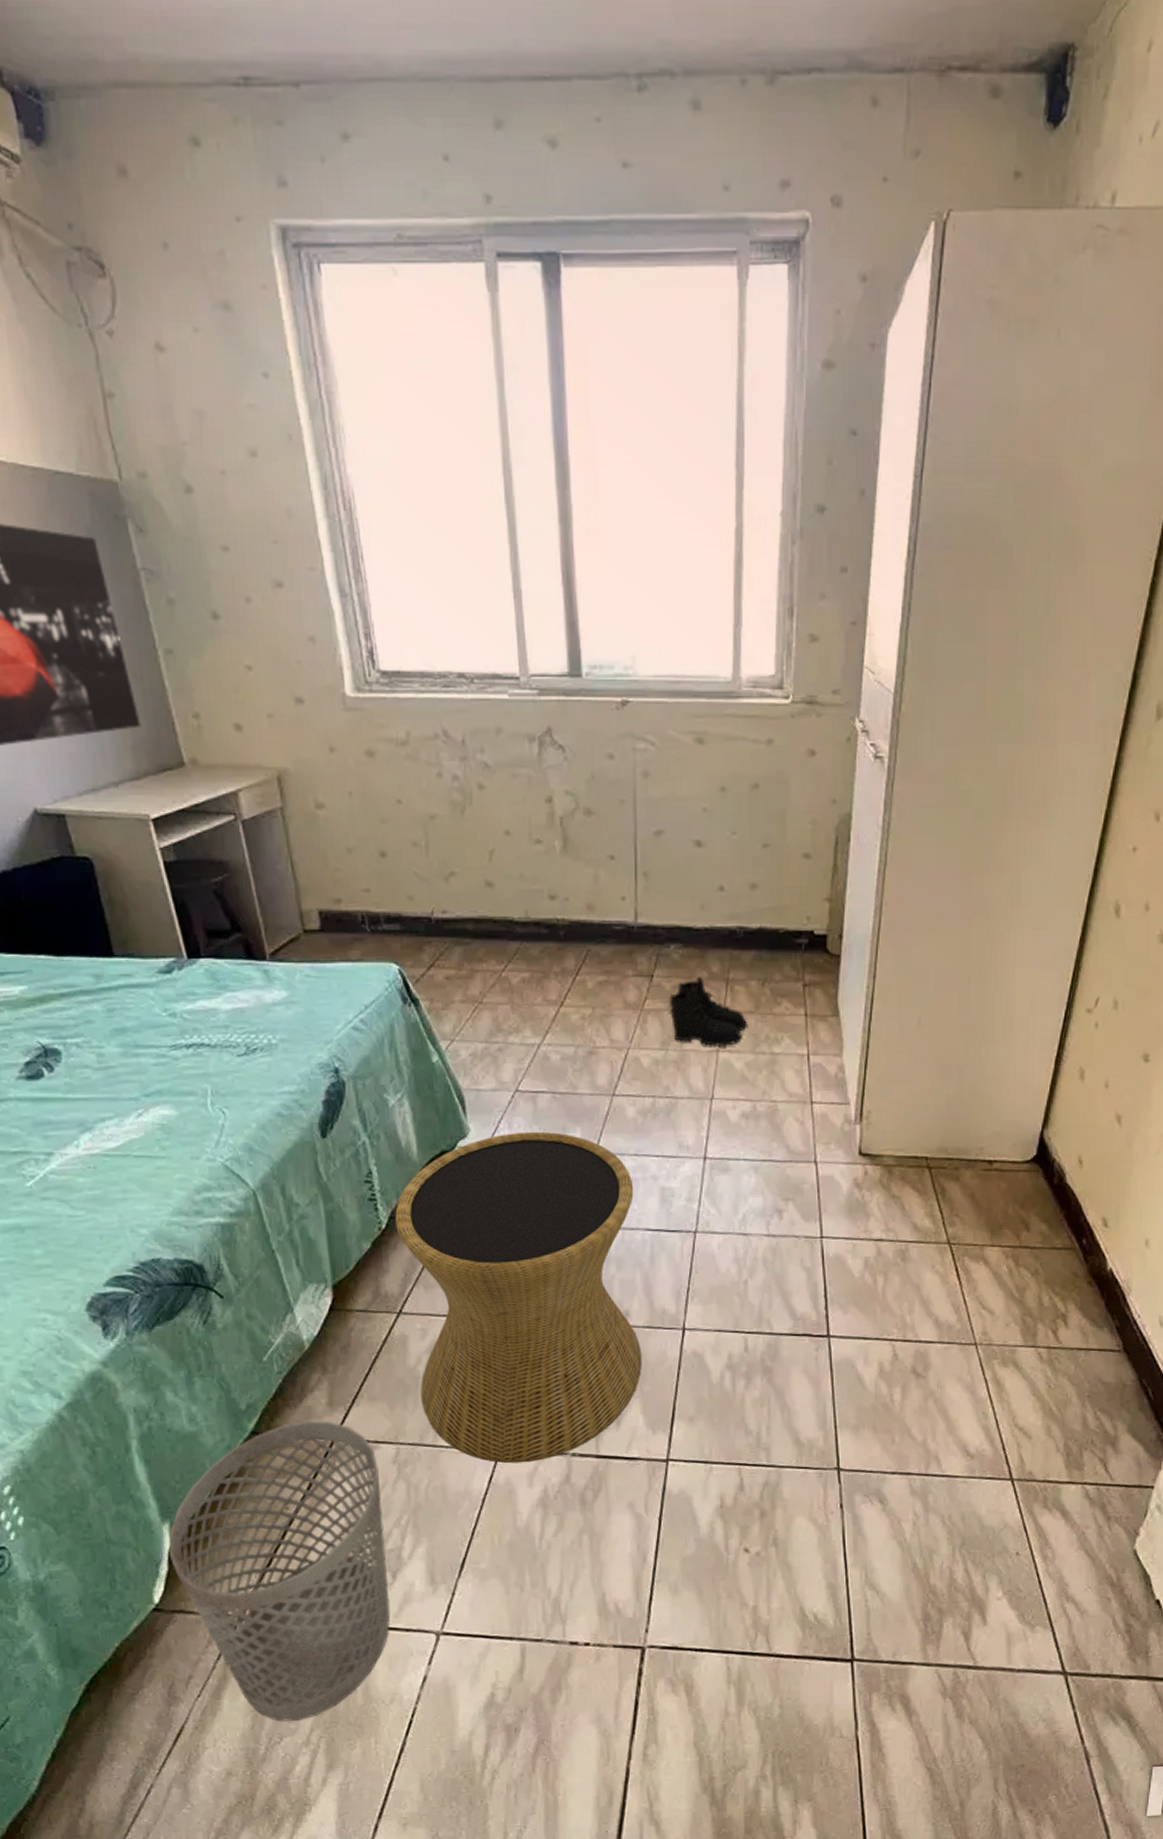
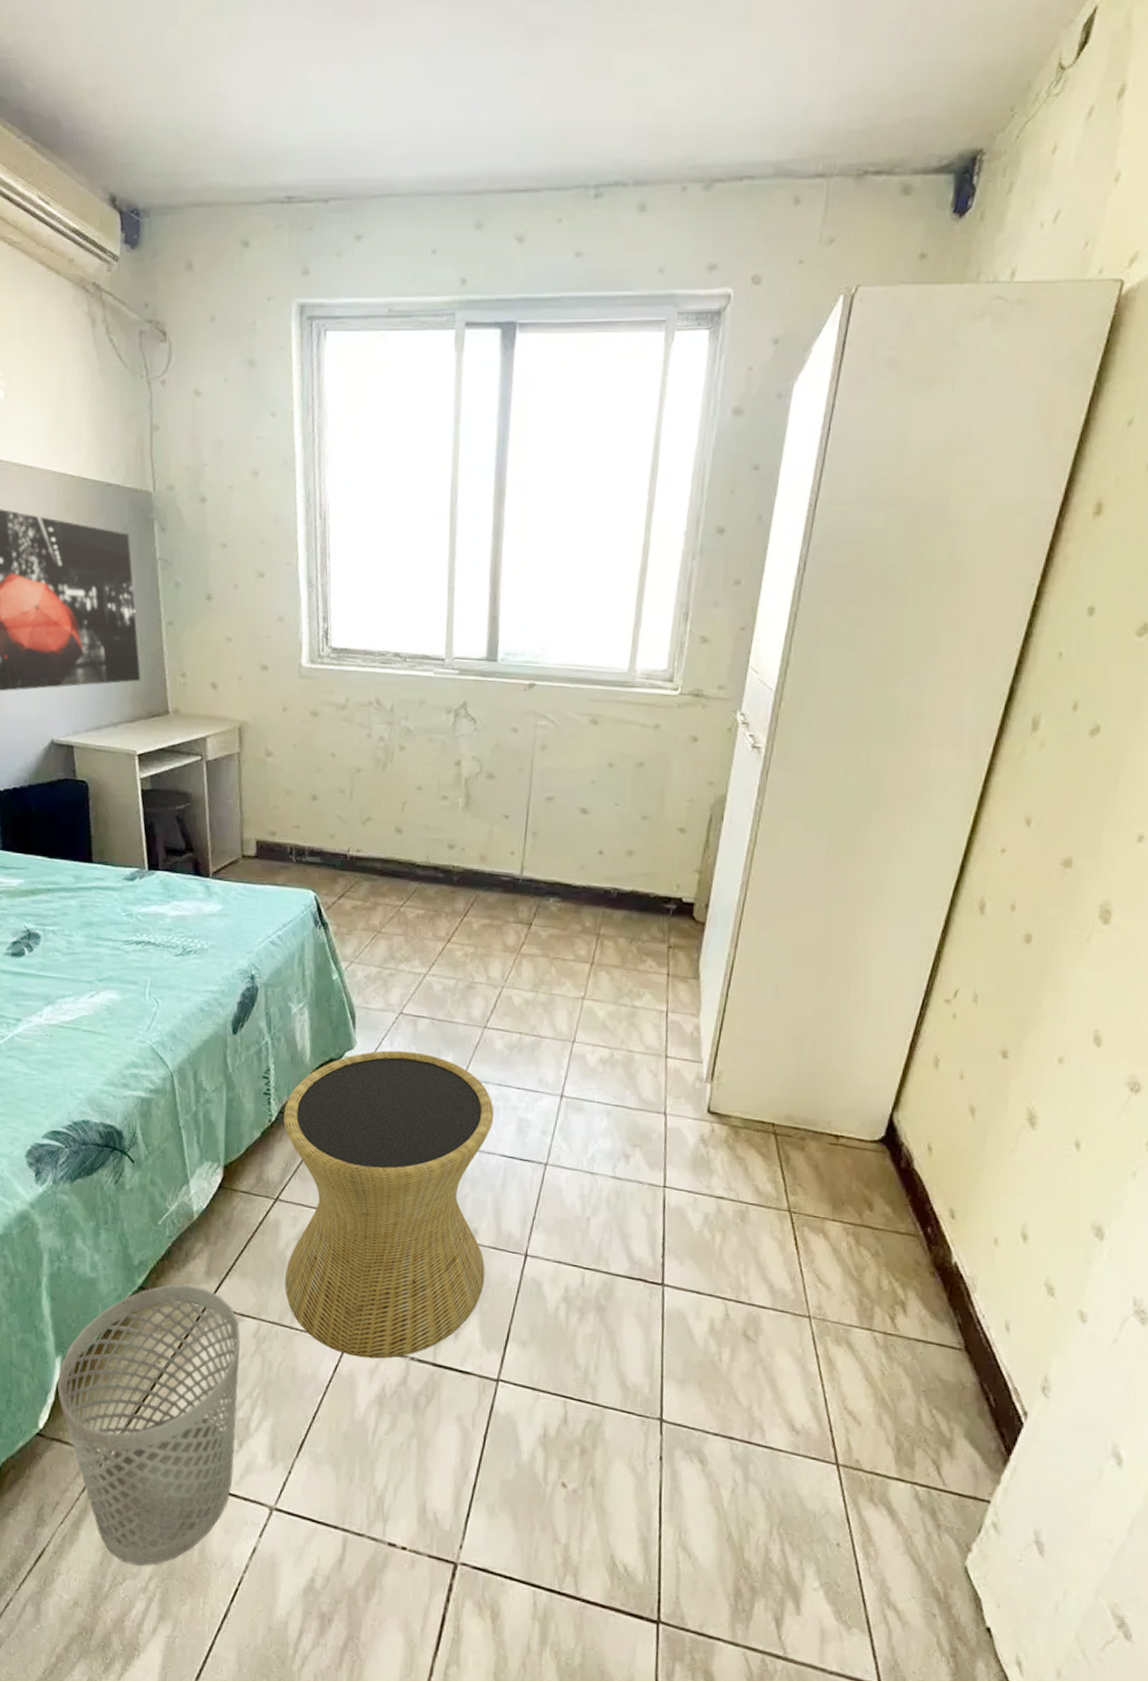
boots: present [668,977,749,1048] -> none [542,929,614,996]

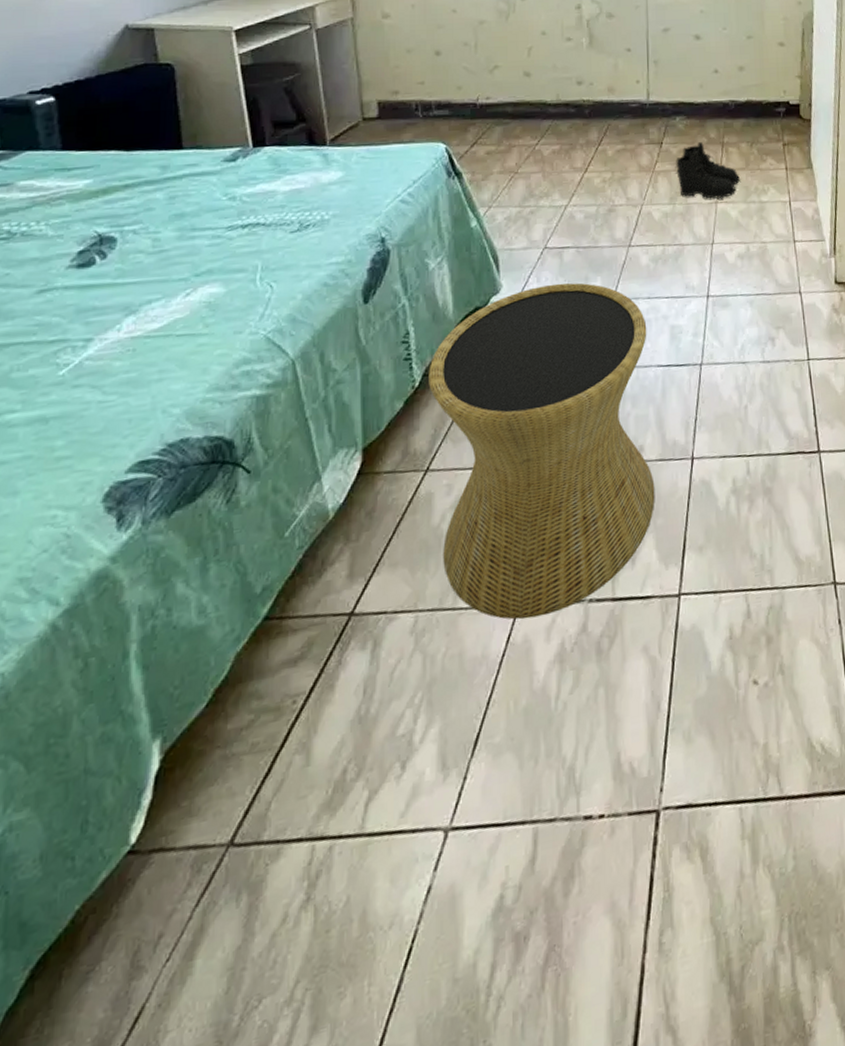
wastebasket: present [57,1284,240,1566] -> none [155,595,397,978]
boots: none [542,929,614,996] -> present [675,142,741,200]

